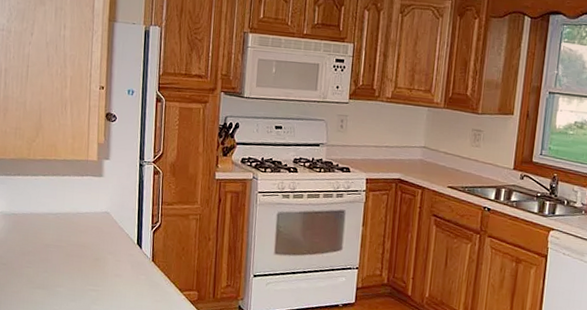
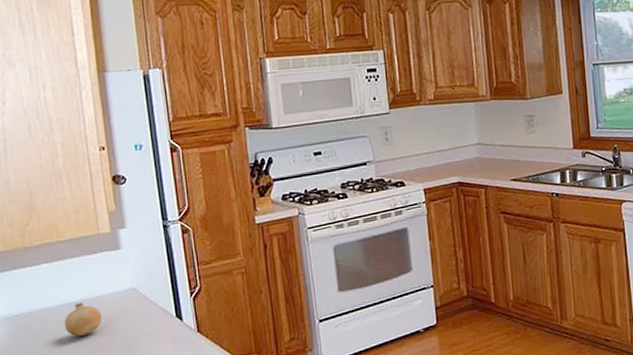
fruit: none [49,214,79,243] -> present [64,302,102,337]

